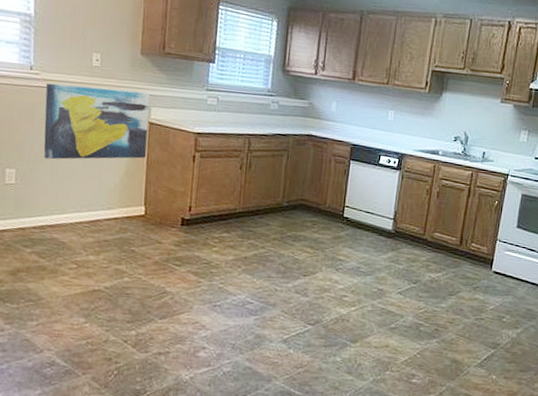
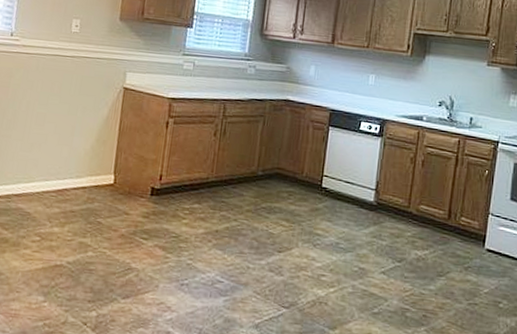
wall art: present [43,83,150,160] -> none [16,49,126,126]

